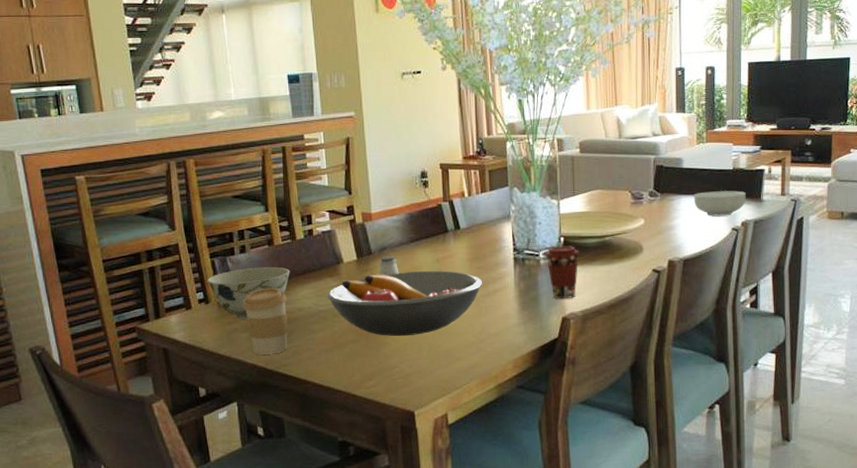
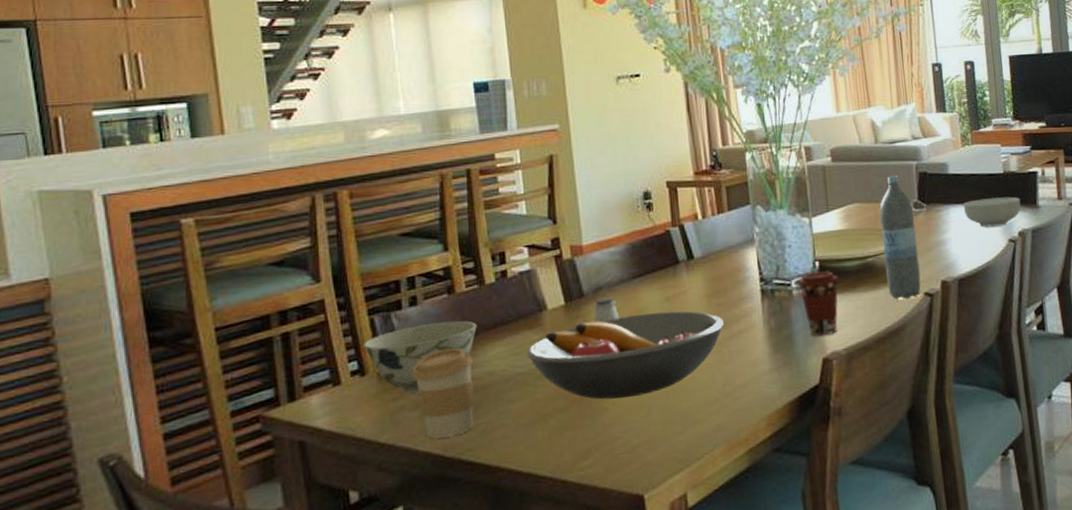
water bottle: none [619,167,650,274] -> present [879,175,921,300]

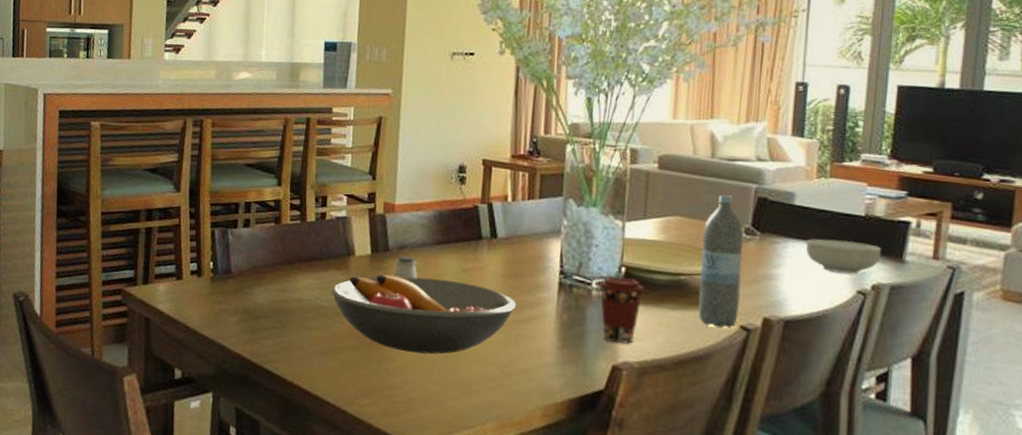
bowl: present [363,321,477,394] -> none [203,244,294,302]
coffee cup: present [412,348,474,439] -> none [236,270,286,346]

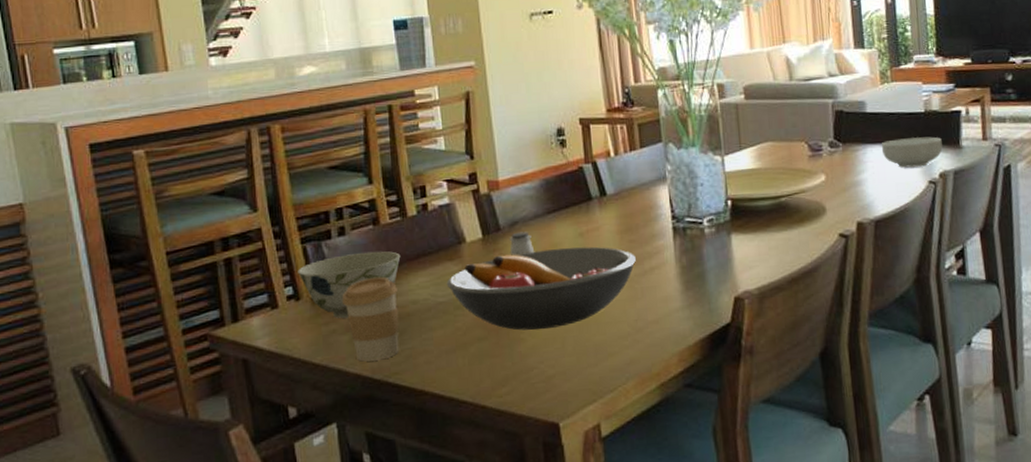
bowl: none [203,244,294,302] -> present [297,251,401,319]
coffee cup: none [236,270,286,346] -> present [342,276,400,362]
coffee cup: present [598,276,645,344] -> none [709,210,752,275]
water bottle: present [698,195,744,329] -> none [793,114,836,241]

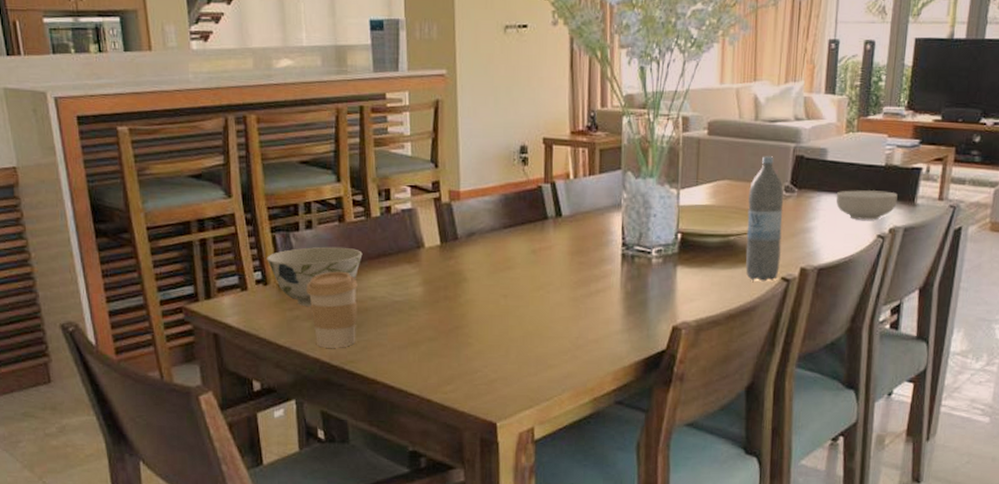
fruit bowl: present [446,246,637,331] -> none [403,263,584,337]
saltshaker: present [509,231,535,257] -> none [465,243,489,266]
water bottle: none [793,114,836,241] -> present [745,156,784,282]

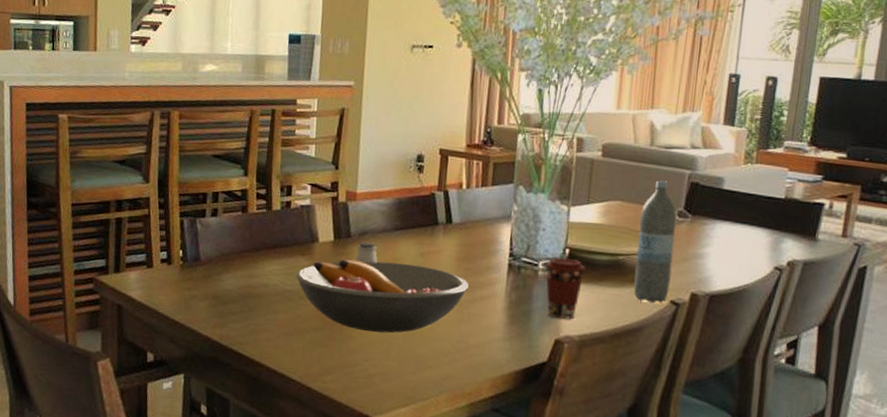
bowl: present [266,246,363,307] -> none [173,233,261,288]
coffee cup: present [306,271,357,348] -> none [205,257,253,329]
fruit bowl: none [403,263,584,337] -> present [295,259,470,333]
saltshaker: none [465,243,489,266] -> present [355,241,378,263]
coffee cup: none [657,243,699,306] -> present [544,258,586,320]
cereal bowl: present [836,190,898,220] -> none [731,220,797,252]

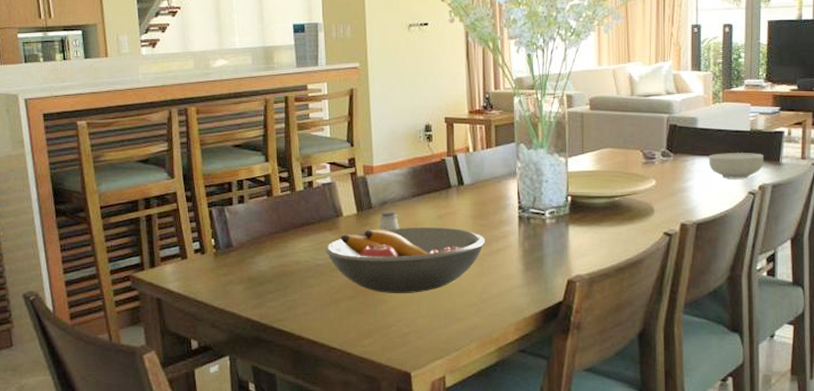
coffee cup: present [544,258,586,320] -> none [550,206,588,261]
water bottle: present [634,180,677,304] -> none [630,126,662,237]
cereal bowl: none [731,220,797,252] -> present [708,153,764,179]

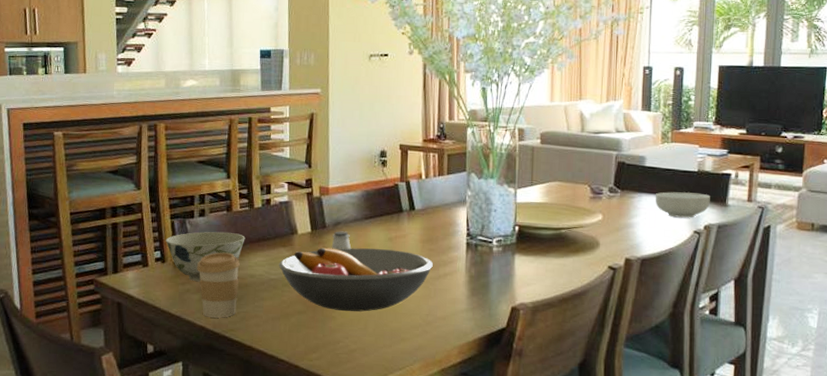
bowl: none [204,218,288,272] -> present [165,231,245,282]
coffee cup: none [239,239,284,308] -> present [197,252,240,318]

